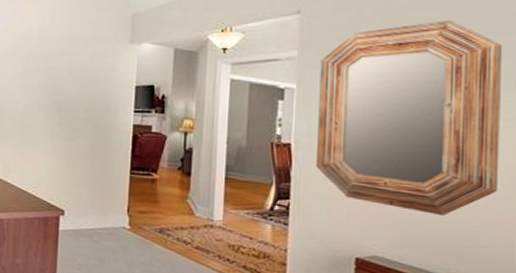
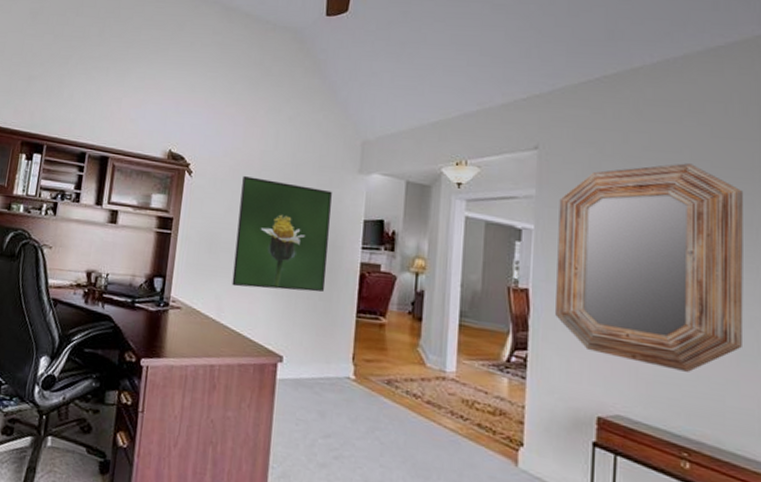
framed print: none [16,50,105,153] -> present [232,176,332,292]

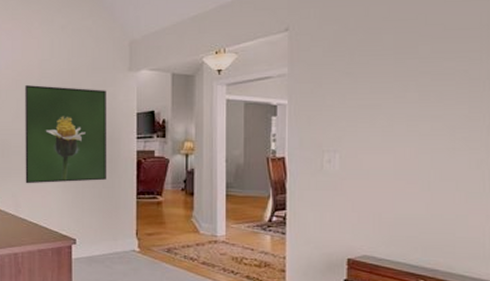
home mirror: present [555,163,744,372] -> none [309,29,471,212]

